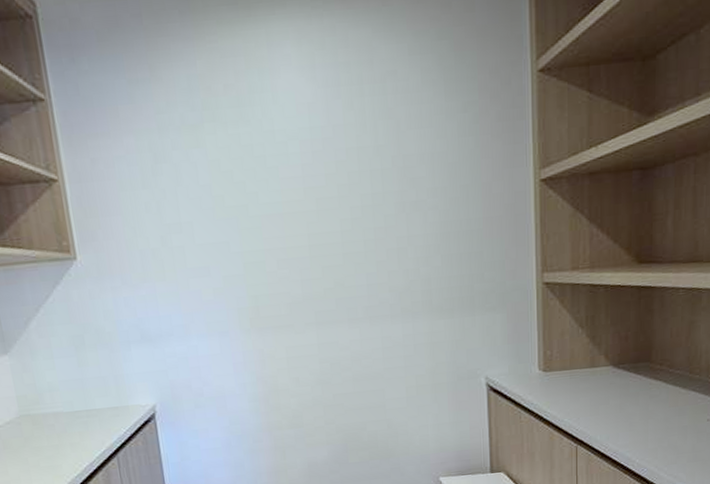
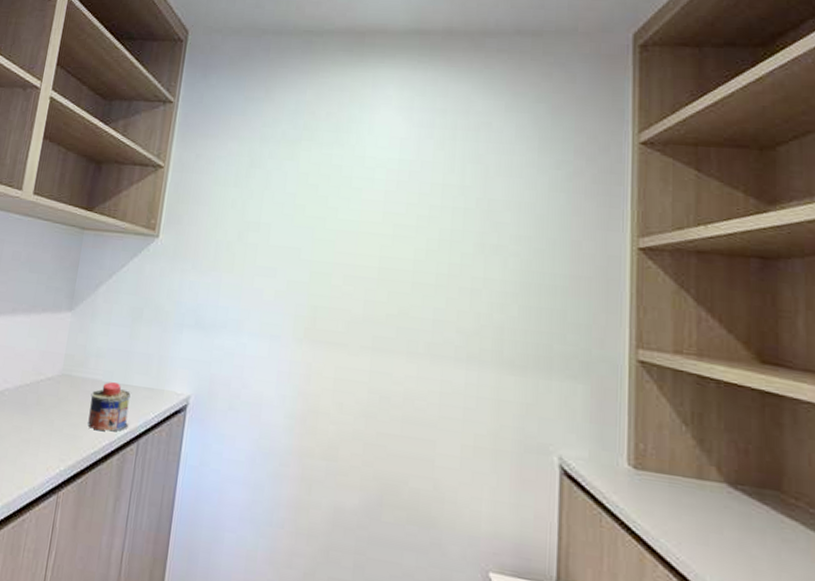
canister: none [56,410,103,456] -> present [88,382,131,432]

